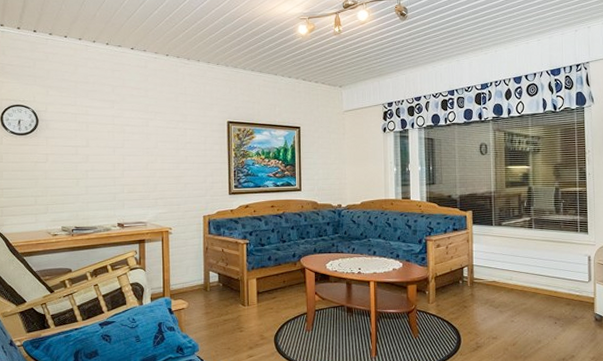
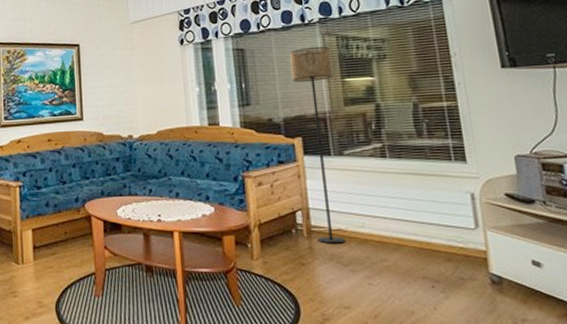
floor lamp: none [468,139,499,292] -> present [289,46,346,244]

